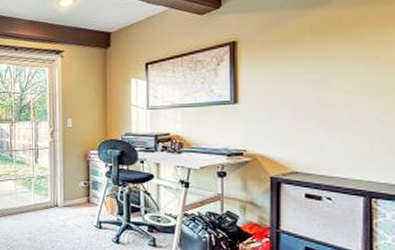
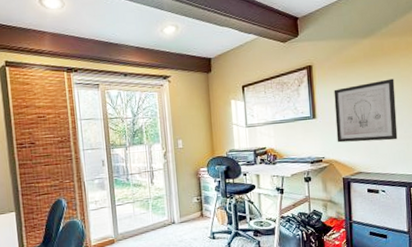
wall art: none [265,59,356,136] -> present [334,78,398,143]

